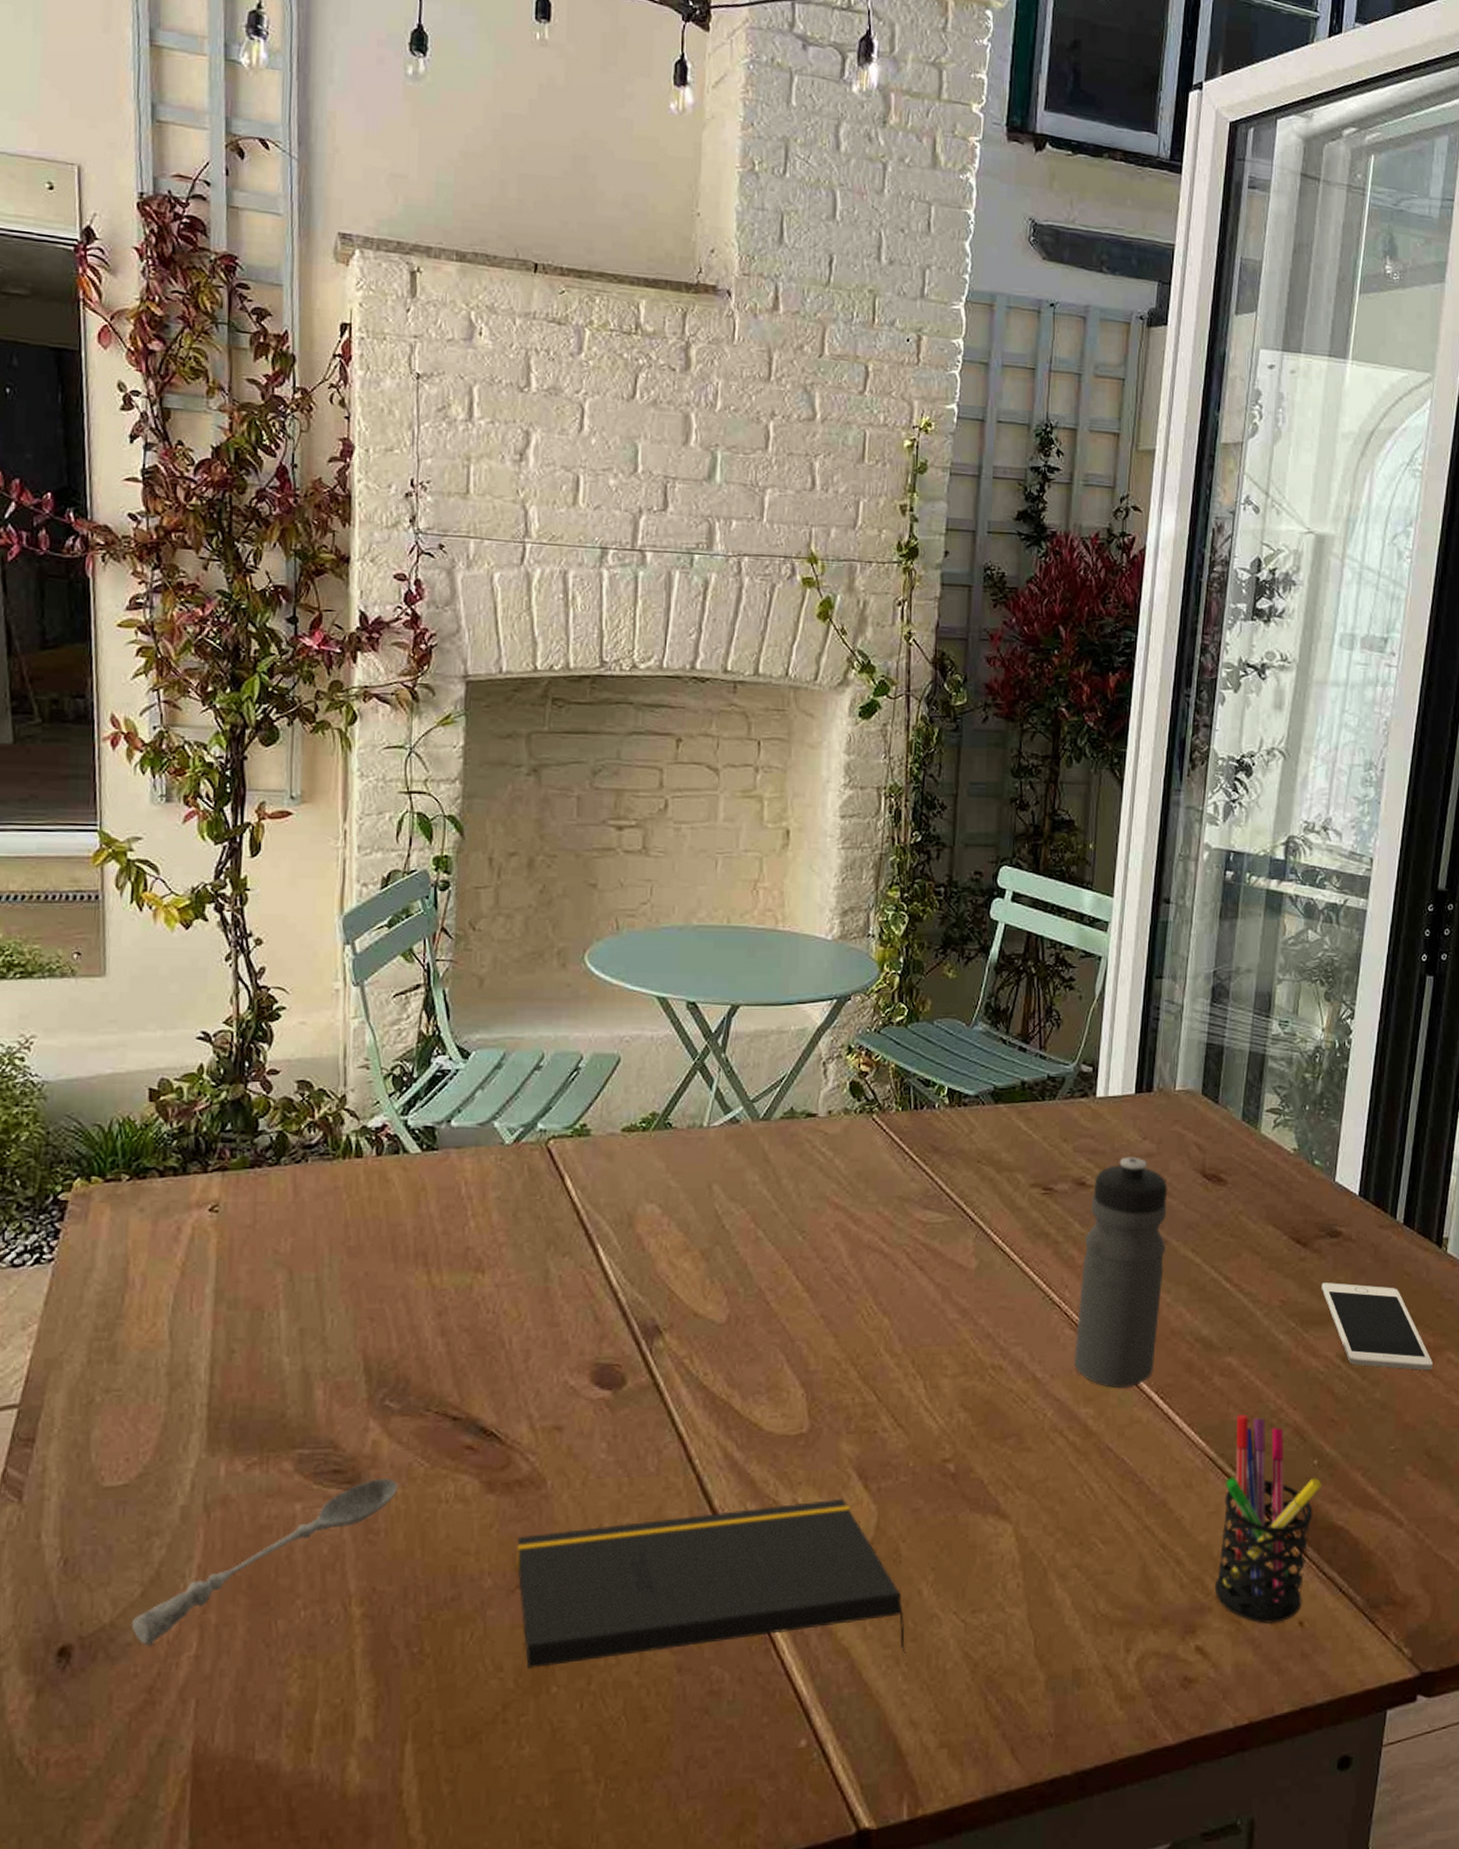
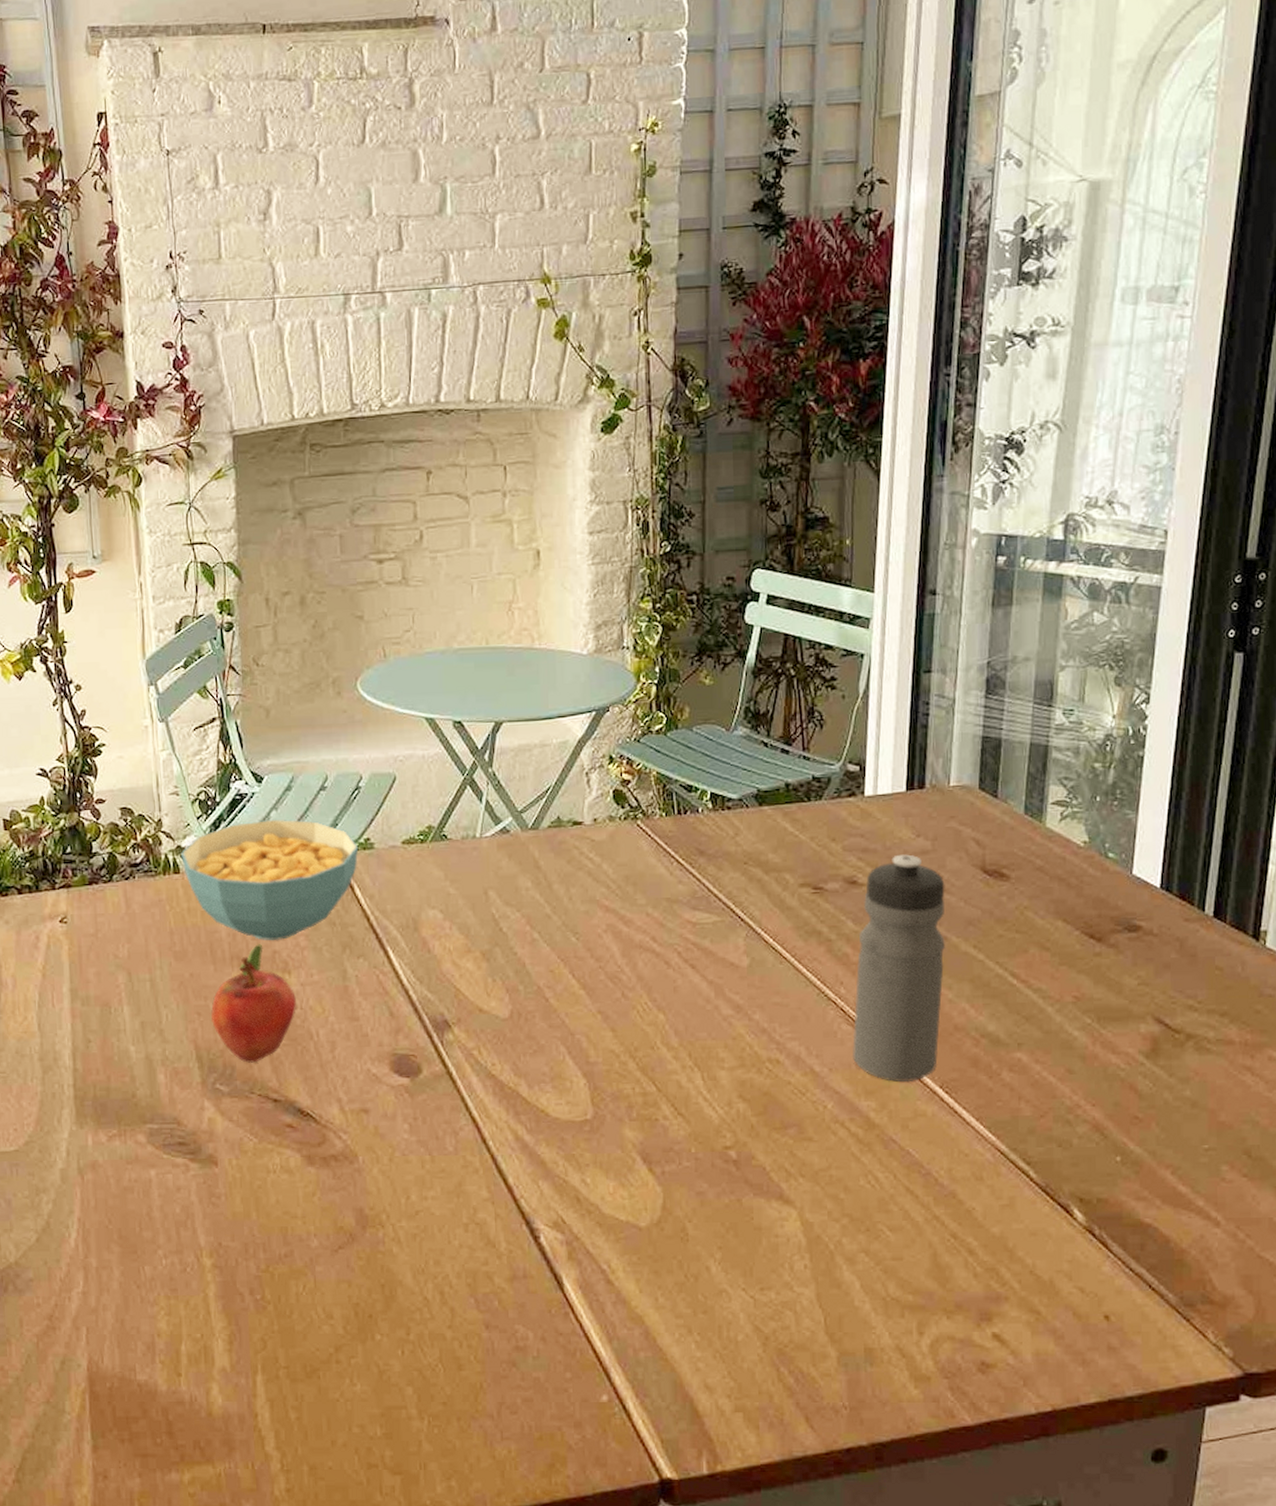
soupspoon: present [131,1477,397,1646] -> none [31,1150,232,1282]
cereal bowl: none [366,1099,573,1235] -> present [181,819,359,940]
fruit: none [386,1239,490,1375] -> present [211,944,297,1063]
notepad: present [516,1498,906,1668] -> none [336,1179,698,1327]
pen holder: present [1214,1415,1322,1623] -> none [1010,1110,1126,1315]
cell phone: present [1321,1283,1433,1370] -> none [1119,978,1251,1068]

